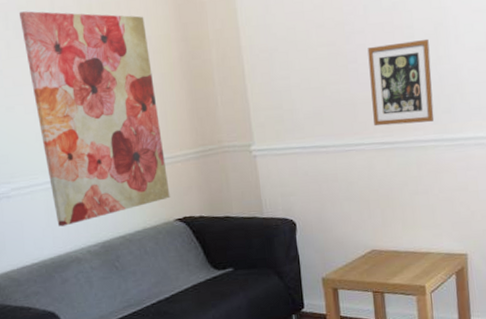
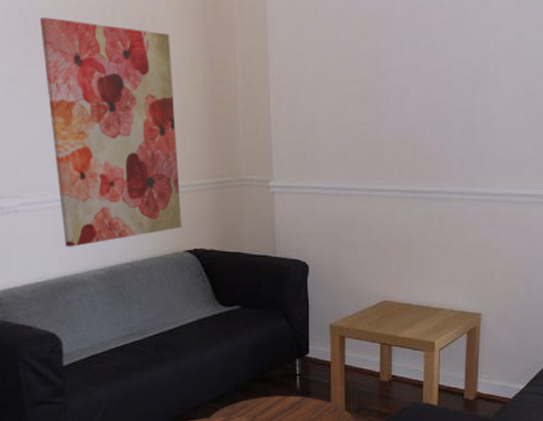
picture frame: present [367,38,435,127] -> none [399,84,466,173]

